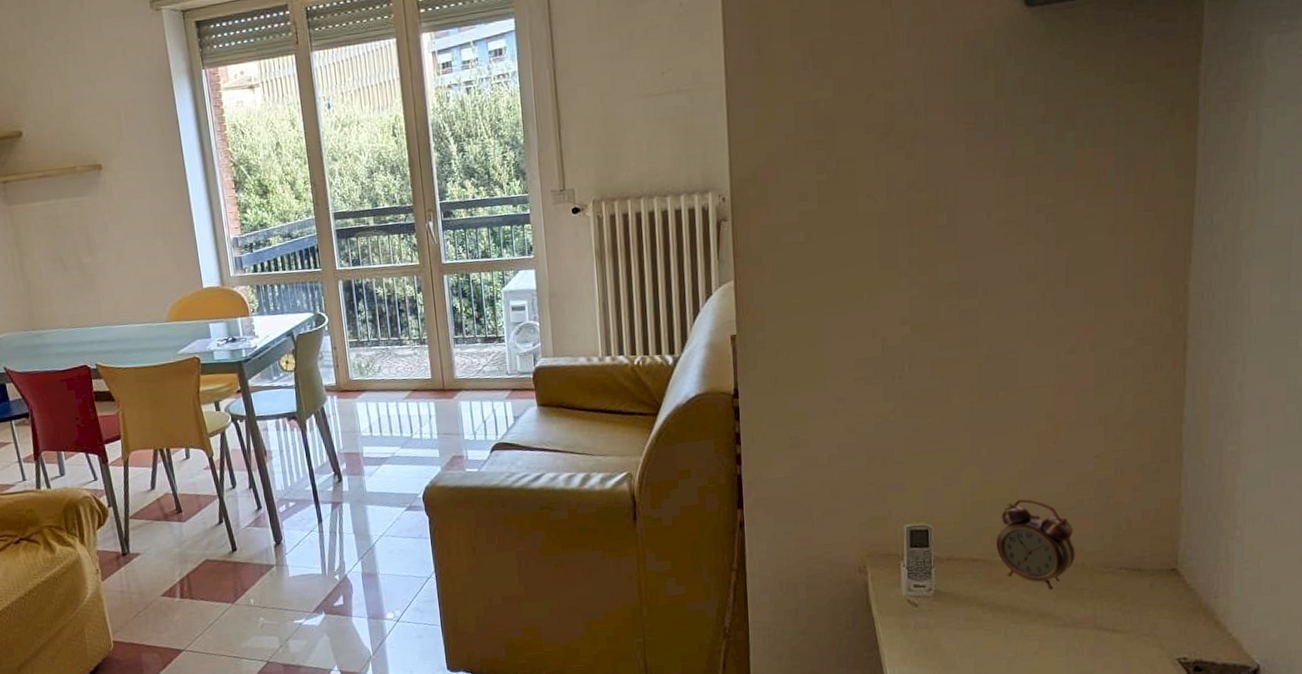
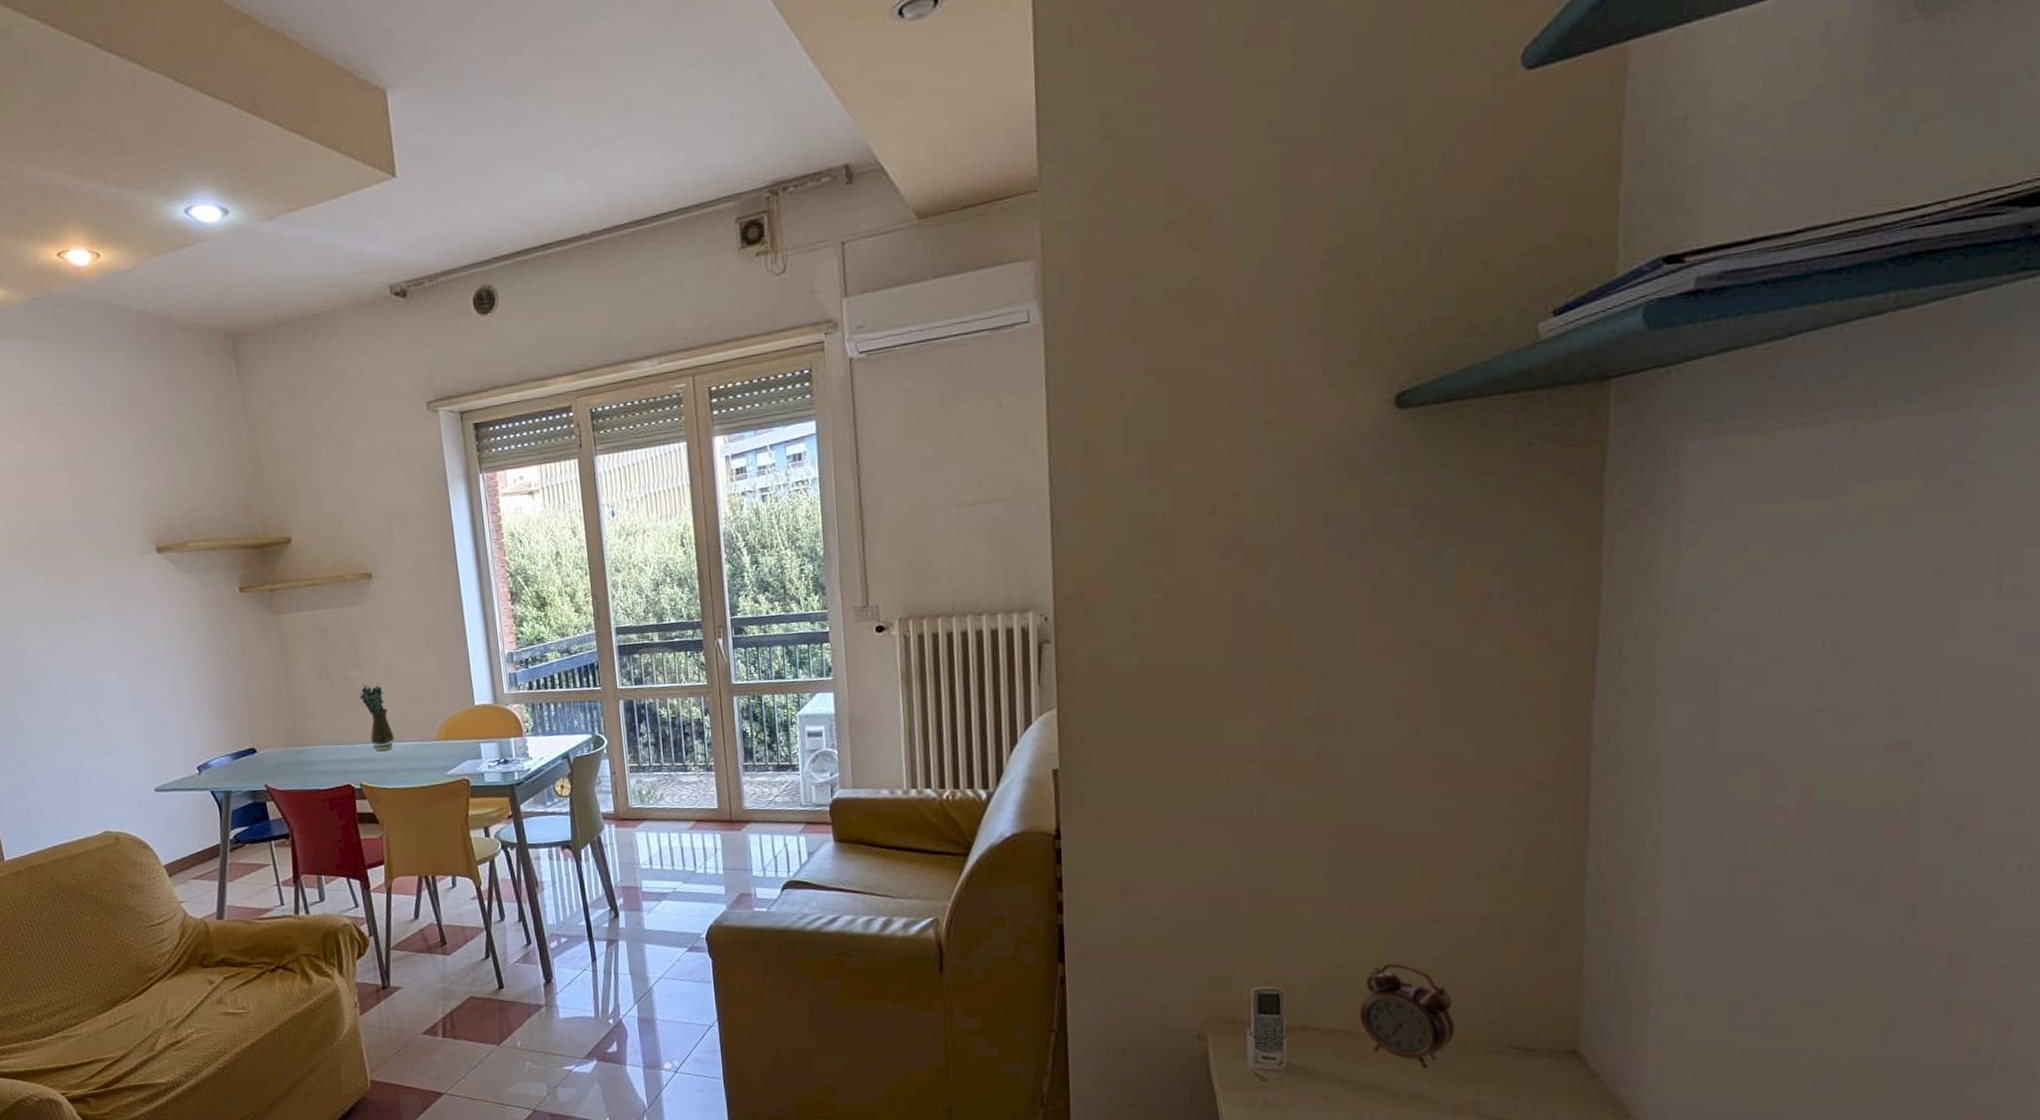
vase: none [93,269,128,334] -> present [360,683,395,753]

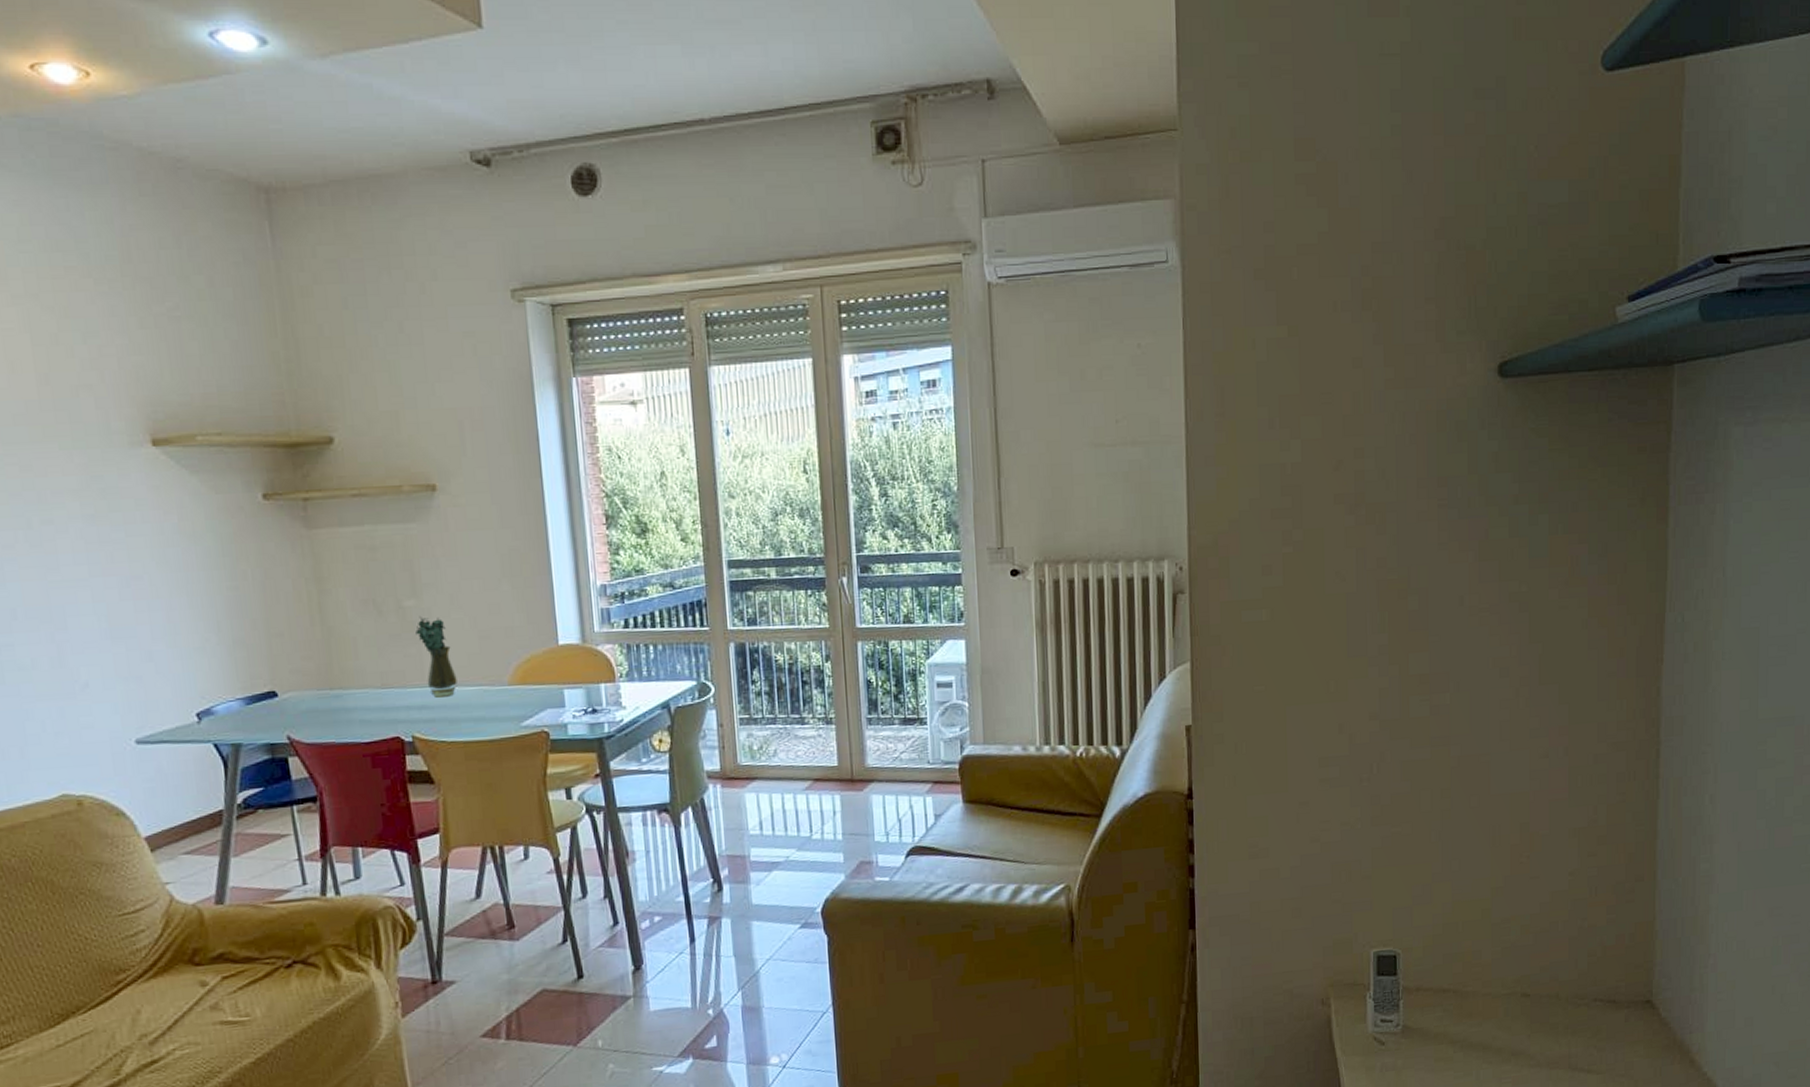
alarm clock: present [1361,964,1455,1069] -> none [1468,921,1549,1025]

